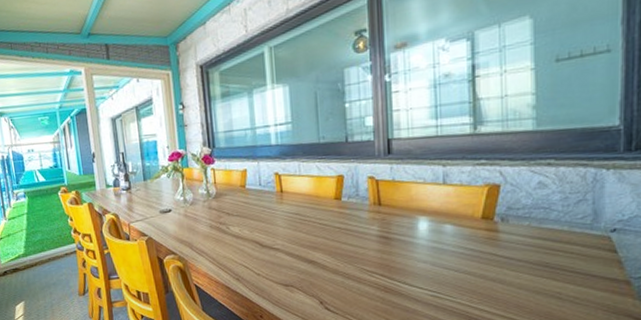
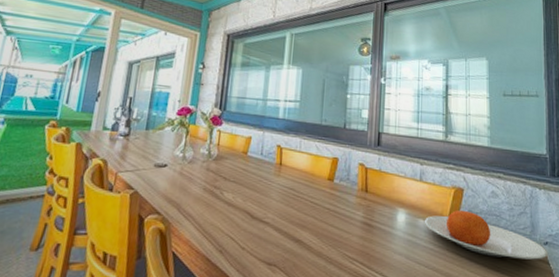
plate: none [452,207,615,253] -> present [425,209,548,260]

